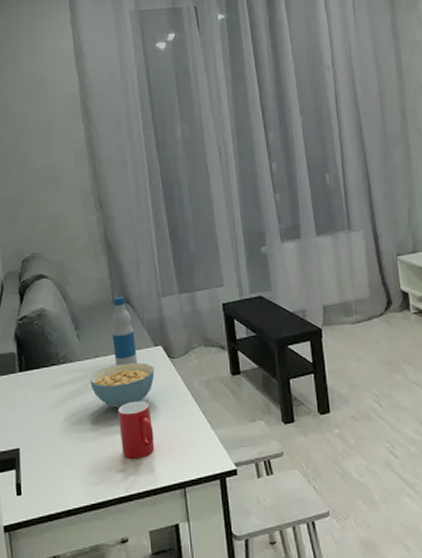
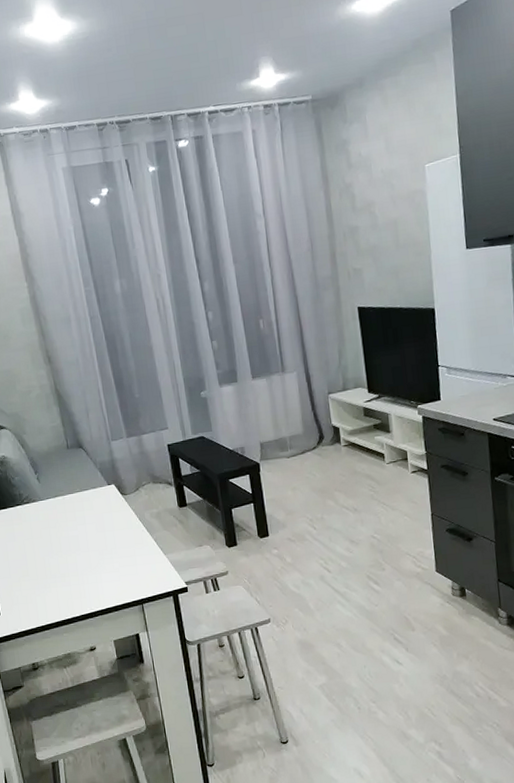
cereal bowl: present [90,362,155,409] -> none [52,499,110,541]
bottle: present [111,296,138,367] -> none [67,441,94,504]
cup: present [118,401,155,460] -> none [79,532,114,583]

